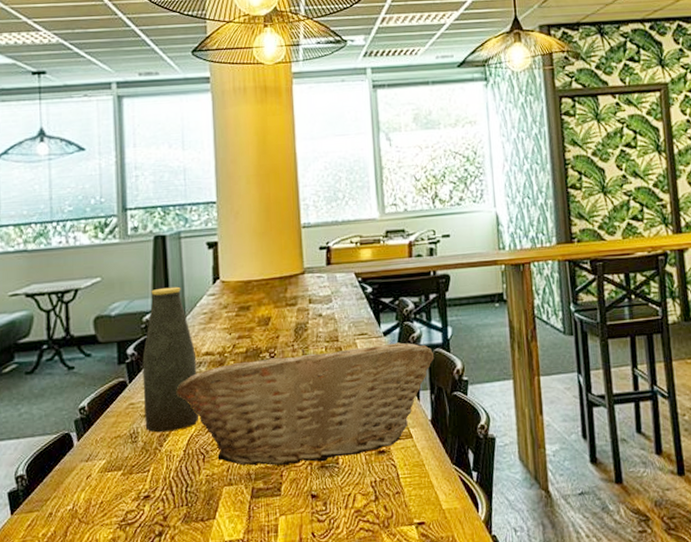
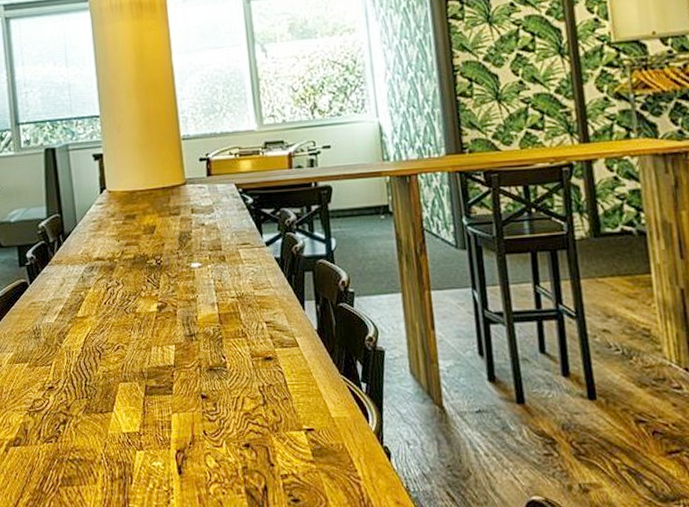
bottle: present [142,286,198,433] -> none [40,196,93,330]
fruit basket: present [176,342,435,466] -> none [72,253,319,367]

